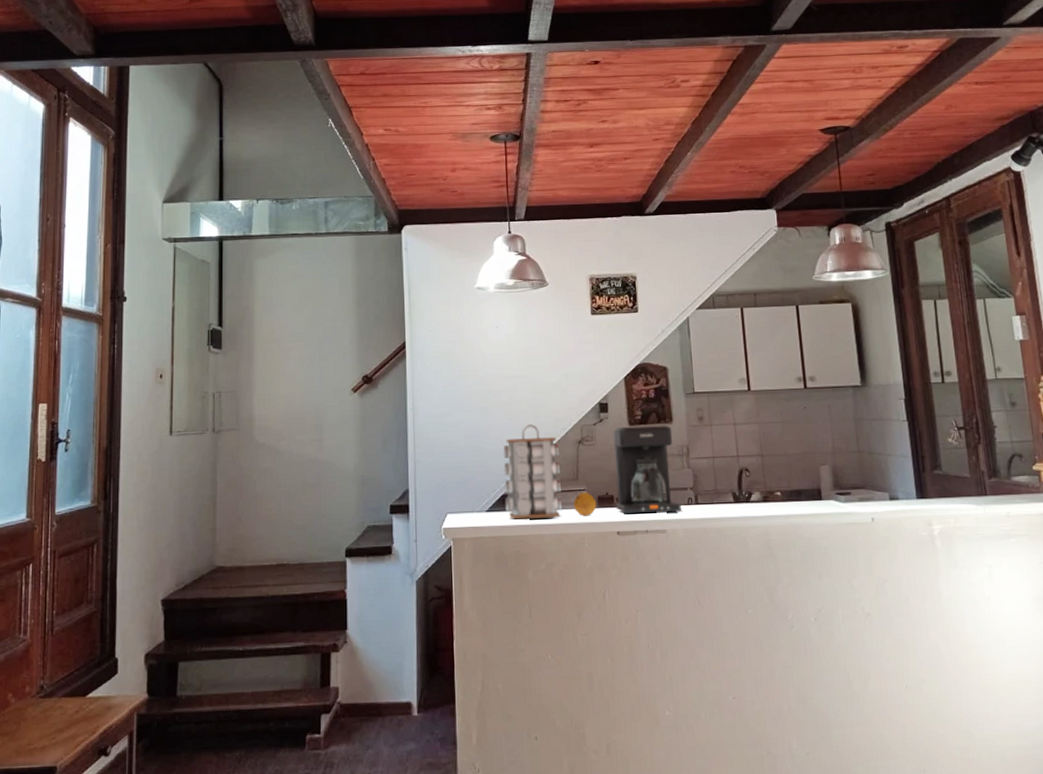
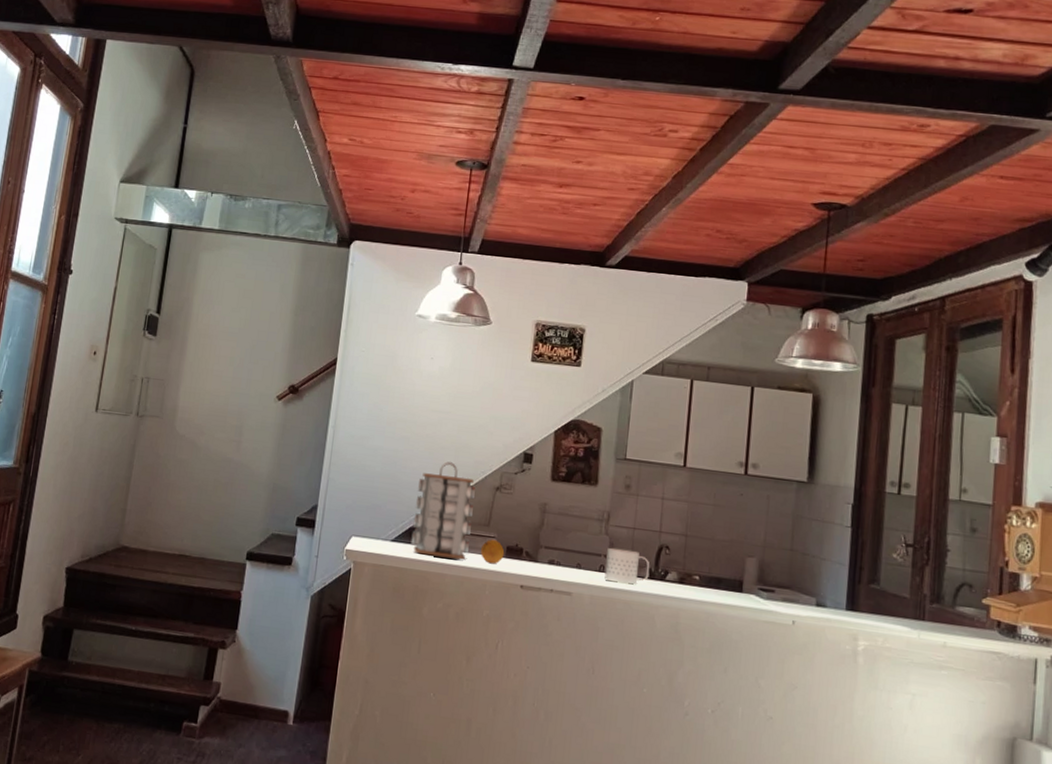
coffee maker: present [613,426,682,514] -> none [523,481,595,577]
mug: none [692,478,735,513] -> present [604,547,650,585]

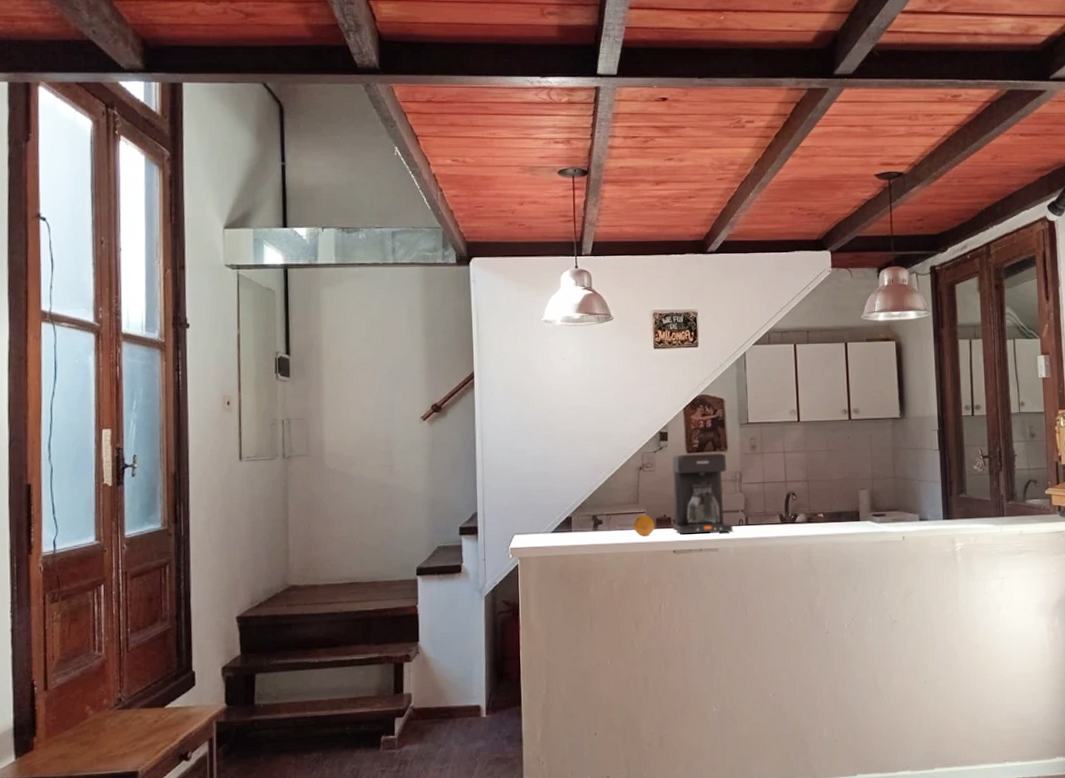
spice rack: present [411,461,475,560] -> none [568,451,623,541]
coffee maker: none [523,481,595,577] -> present [671,453,733,535]
mug: present [604,547,650,585] -> none [743,502,782,533]

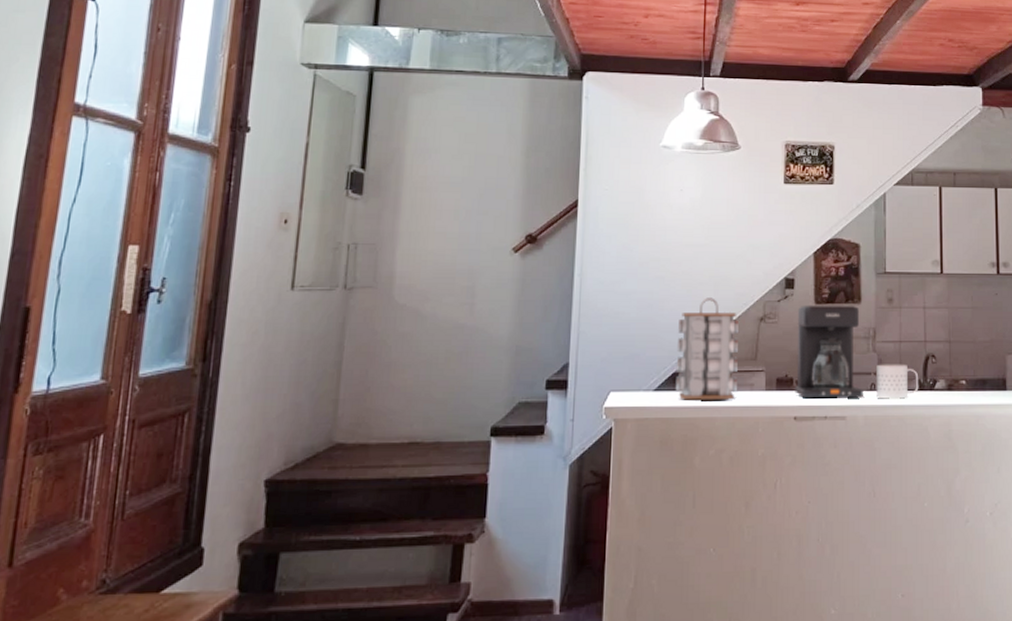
spice rack: none [568,451,623,541] -> present [675,298,739,402]
fruit: present [633,514,655,537] -> none [749,373,775,399]
mug: none [743,502,782,533] -> present [876,364,919,399]

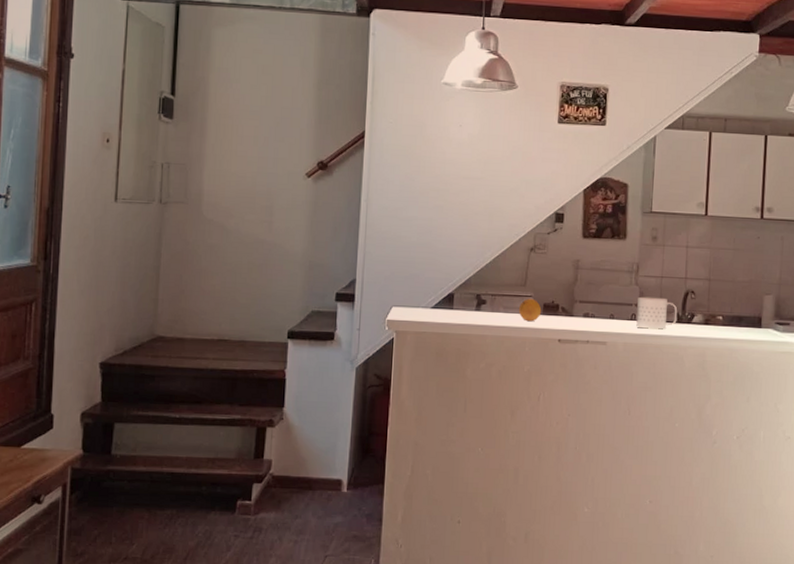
spice rack: present [675,298,739,402] -> none [451,227,510,321]
fruit: none [749,373,775,399] -> present [518,298,542,322]
coffee maker: present [795,306,863,399] -> none [560,239,625,326]

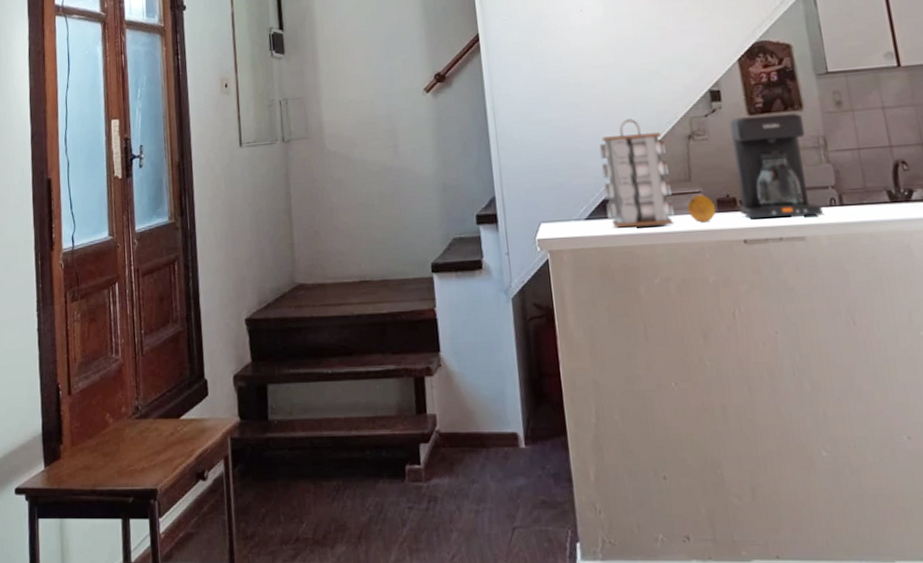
spice rack: none [451,227,510,321] -> present [599,119,674,229]
coffee maker: none [560,239,625,326] -> present [729,113,823,219]
mug: present [636,296,678,330] -> none [833,174,891,216]

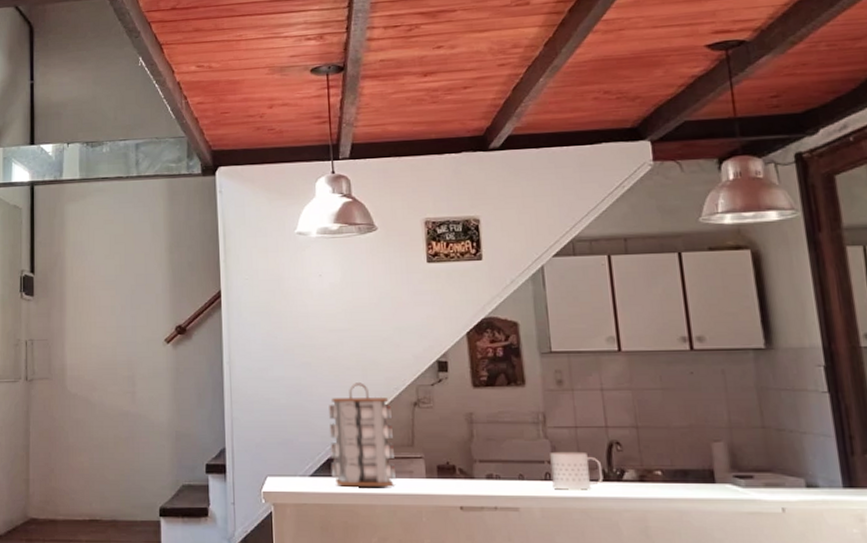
fruit: present [687,194,717,223] -> none [408,460,436,487]
coffee maker: present [729,113,823,219] -> none [454,389,537,488]
mug: none [833,174,891,216] -> present [550,451,604,490]

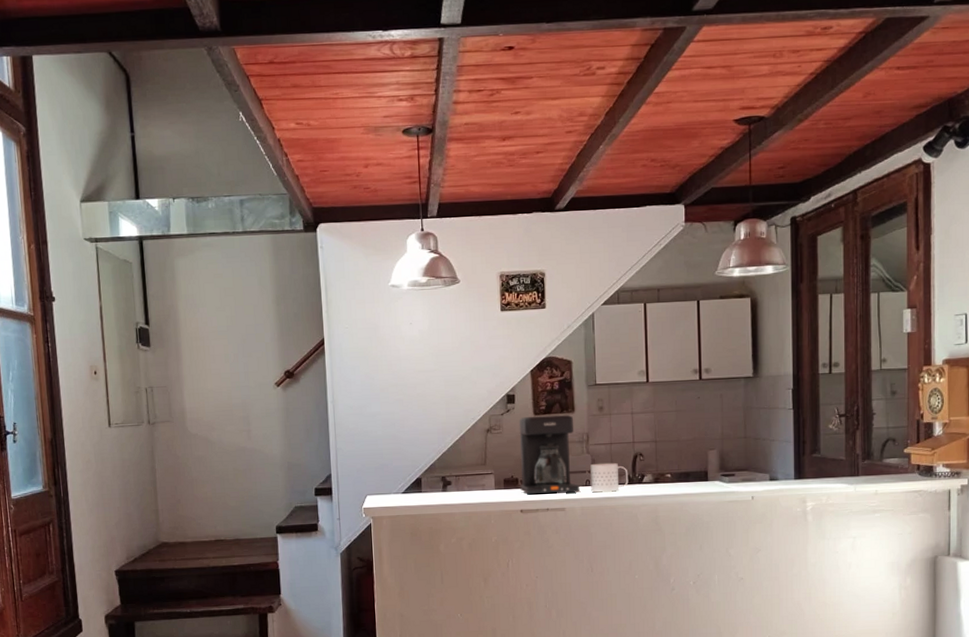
spice rack: present [328,382,395,488] -> none [417,415,471,501]
coffee maker: none [454,389,537,488] -> present [519,415,580,495]

